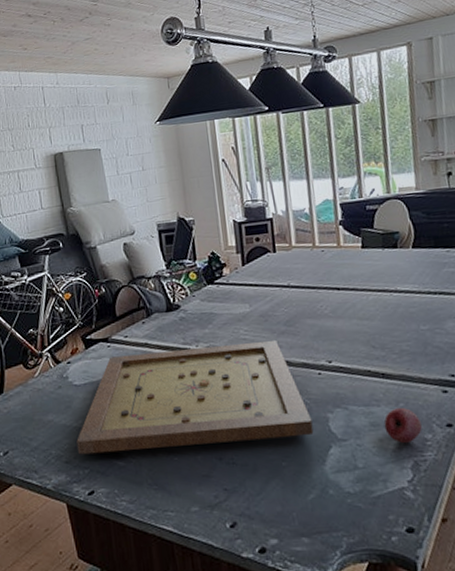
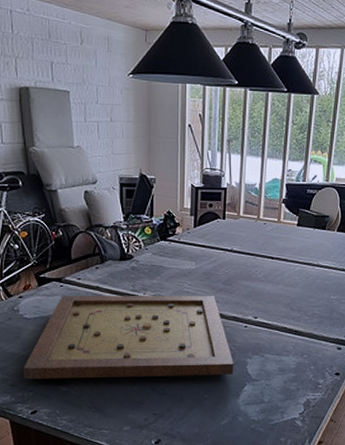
fruit: present [384,407,422,444] -> none [289,358,317,386]

